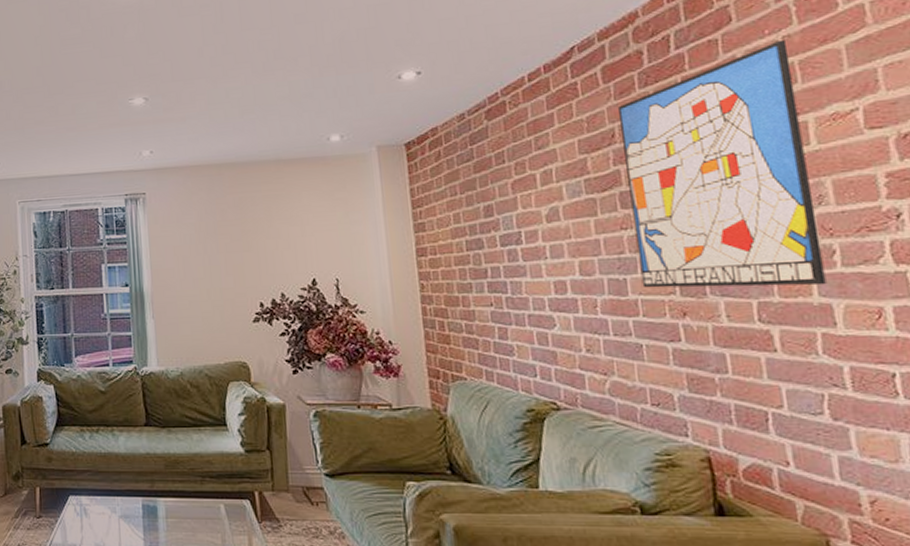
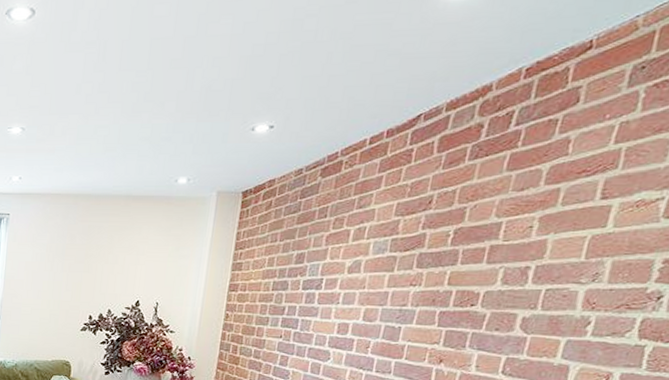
wall art: present [617,39,827,288] -> none [413,125,624,350]

